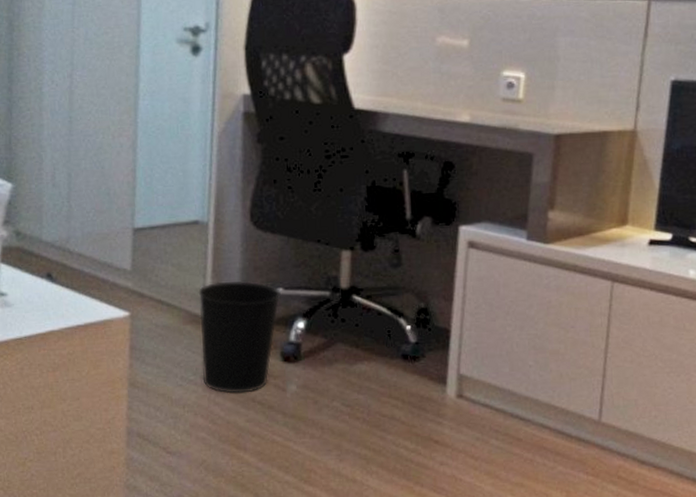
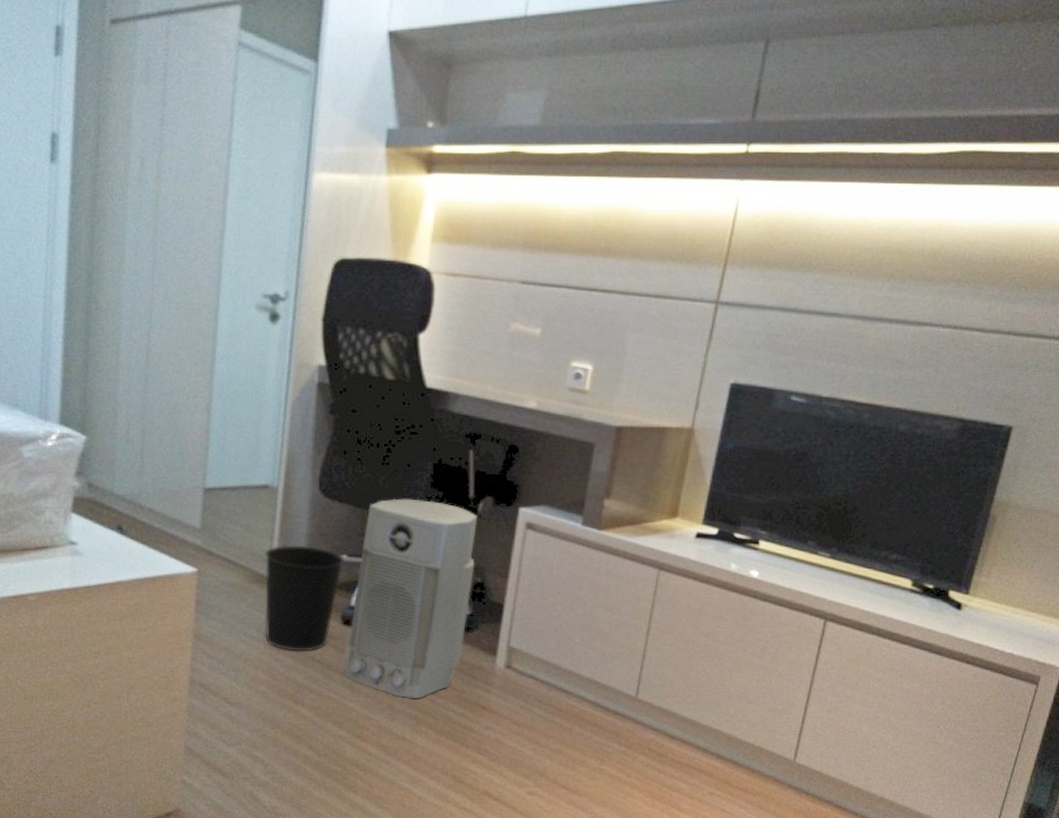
air purifier: none [285,224,418,437] -> present [343,498,478,699]

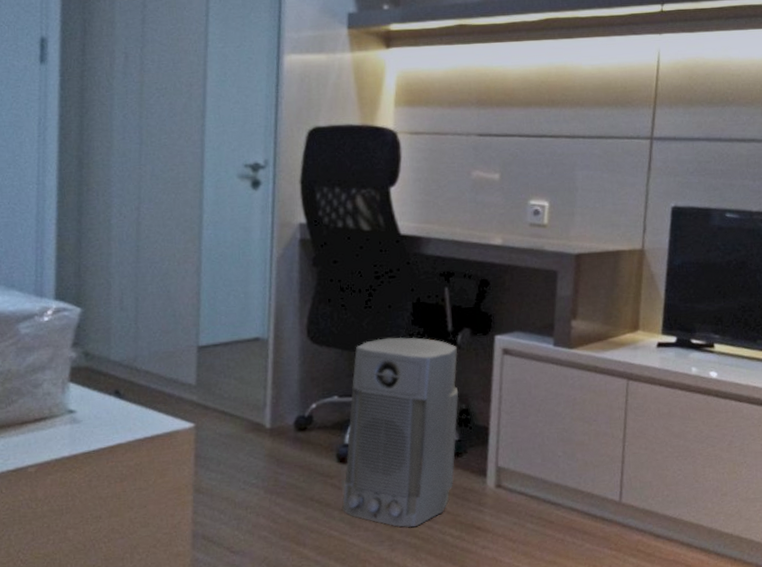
wastebasket: present [265,545,344,652] -> none [259,390,336,495]

